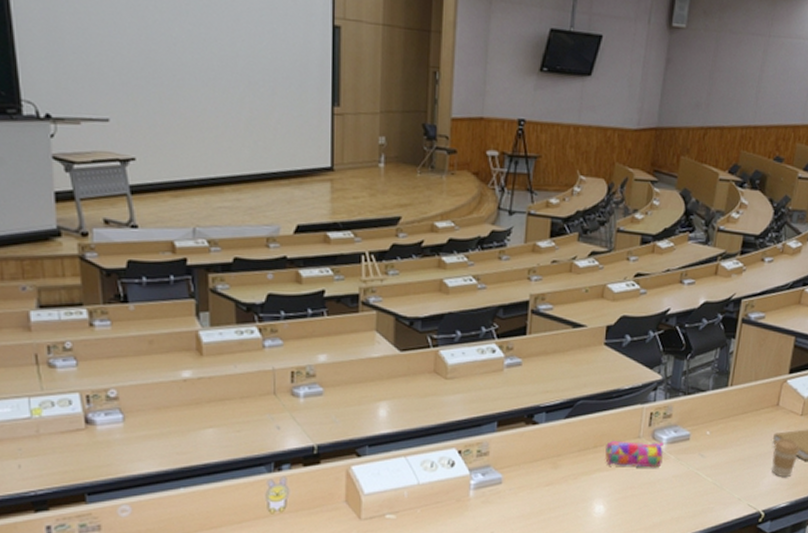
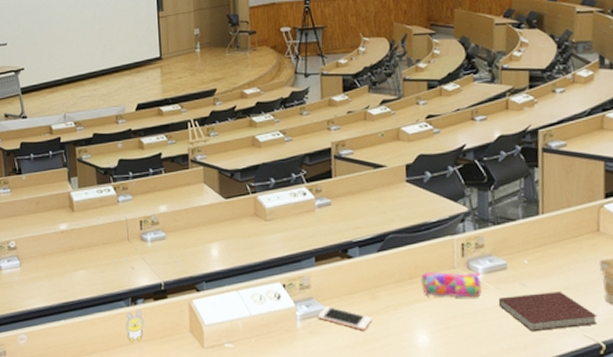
cell phone: none [492,474,551,500] -> present [317,305,372,330]
notebook: none [676,463,763,501] -> present [498,292,598,332]

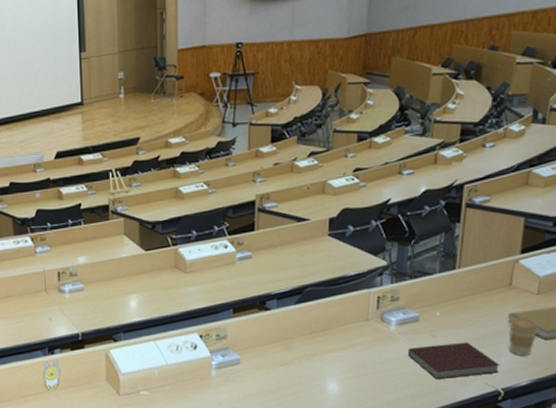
cell phone: present [317,305,372,330] -> none [232,355,285,379]
pencil case: present [421,271,483,298] -> none [336,323,394,348]

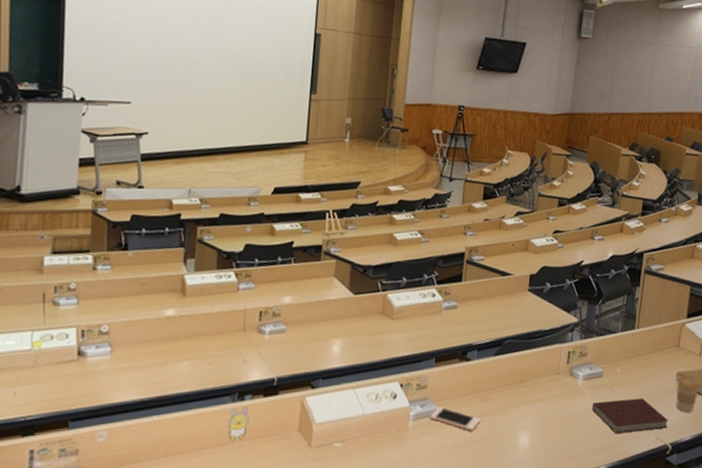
cell phone: none [232,355,285,379] -> present [429,406,481,431]

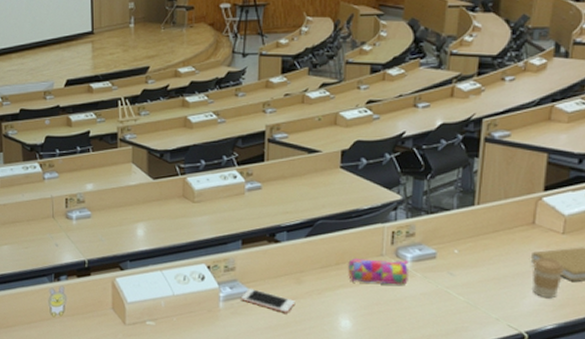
pencil case: none [529,376,581,402] -> present [348,258,410,285]
notebook: present [592,398,669,434] -> none [424,282,524,320]

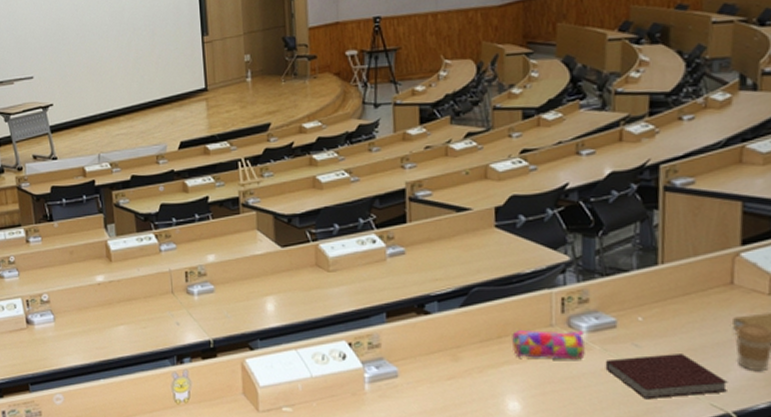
cell phone: present [240,288,296,313] -> none [388,367,453,395]
notebook: none [424,282,524,320] -> present [605,354,728,400]

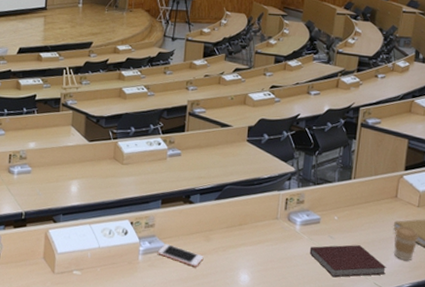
cell phone: none [388,367,453,395] -> present [157,243,204,267]
pencil case: present [512,329,586,360] -> none [249,220,299,246]

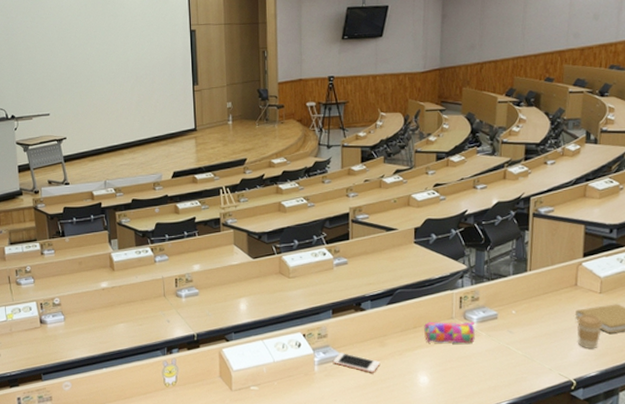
pencil case: none [249,220,299,246] -> present [424,321,476,344]
notebook: present [309,245,387,278] -> none [488,337,571,372]

